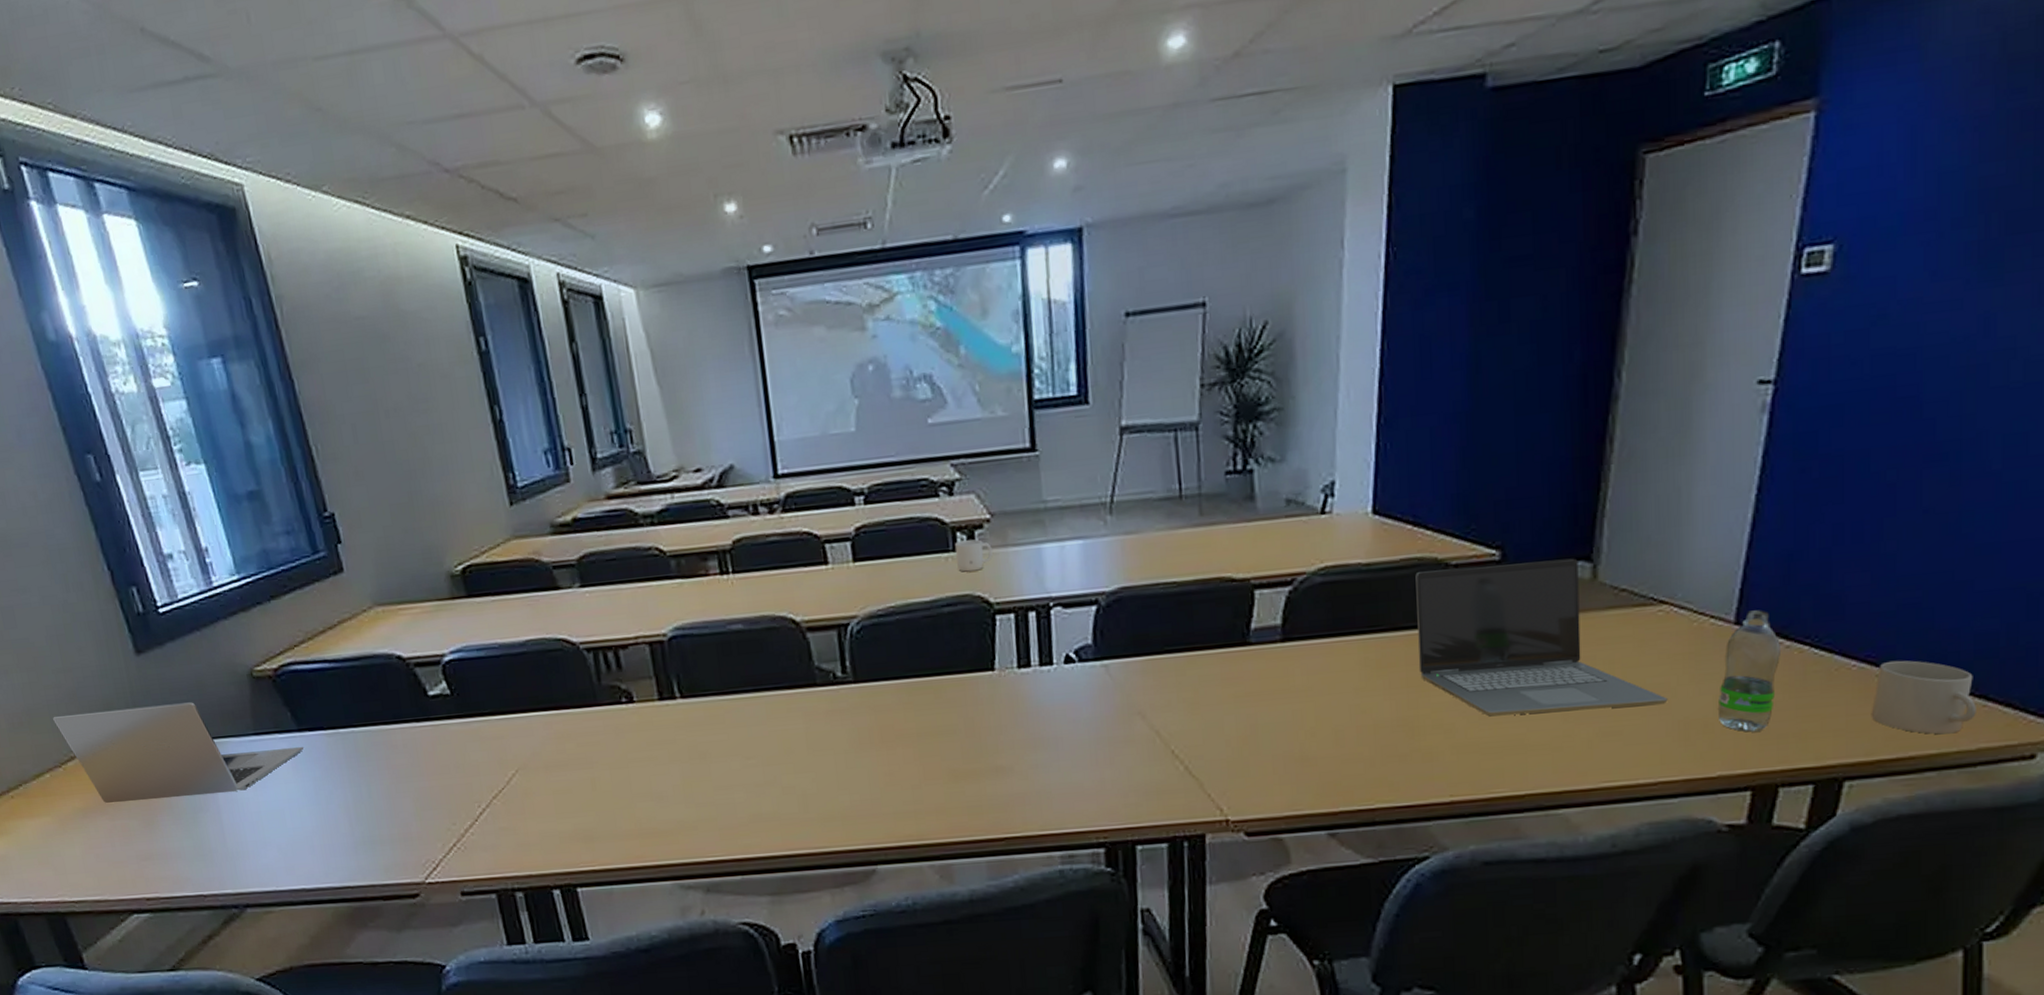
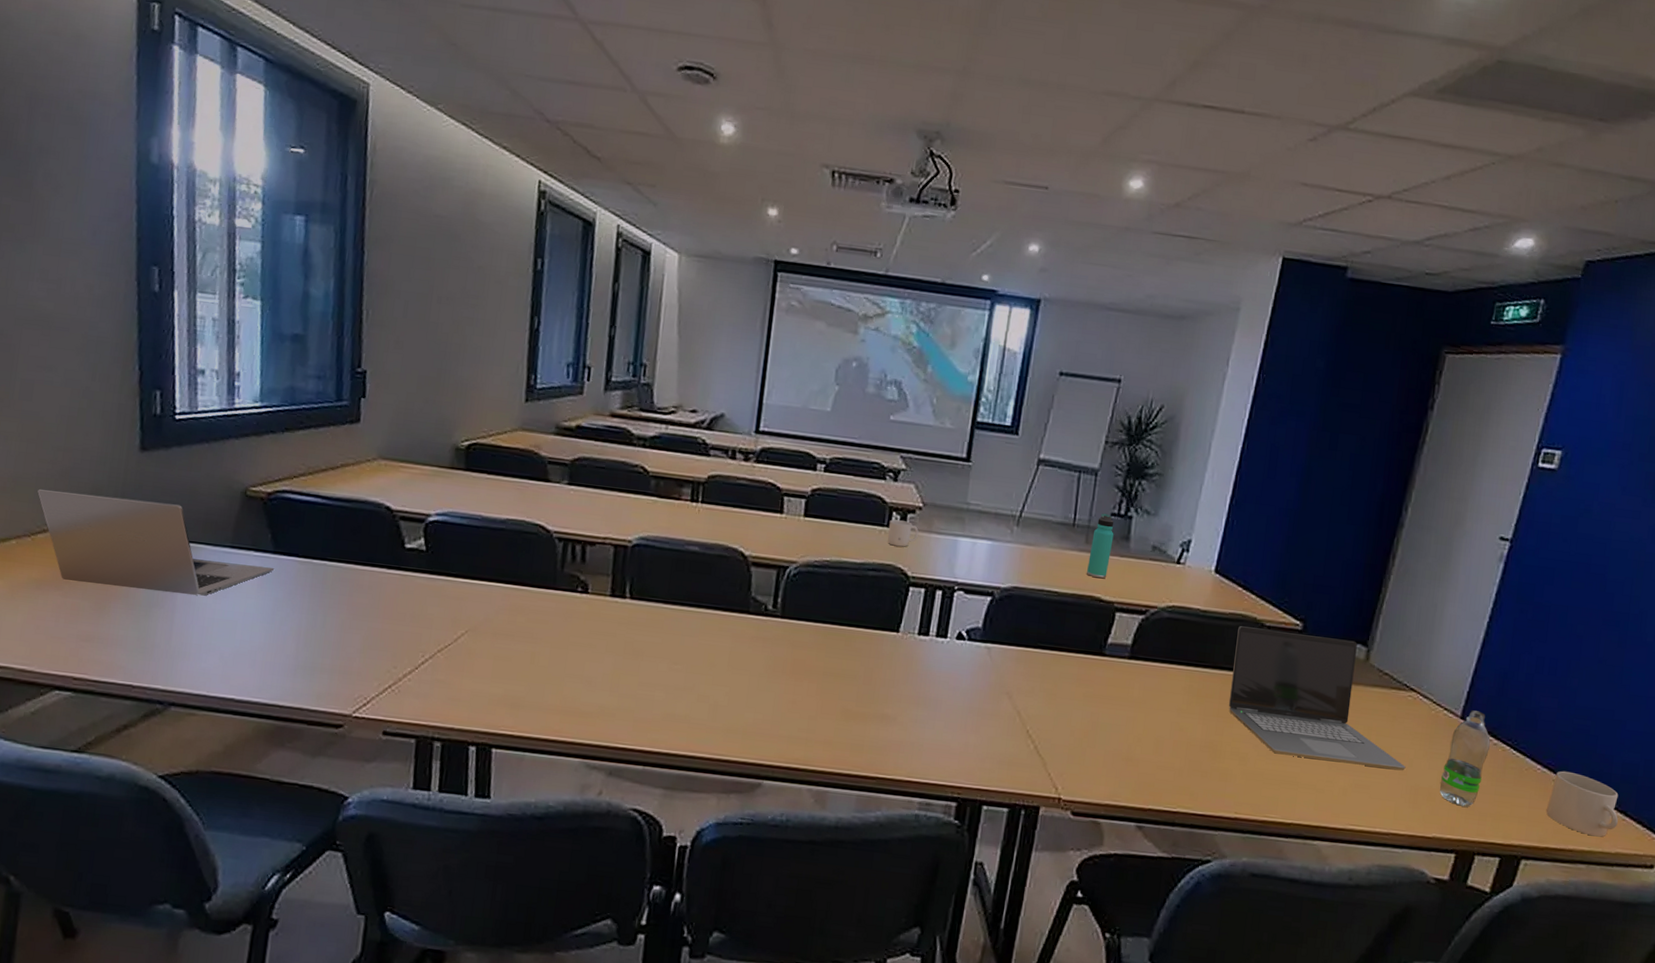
thermos bottle: none [1207,473,1235,555] -> present [1087,513,1114,579]

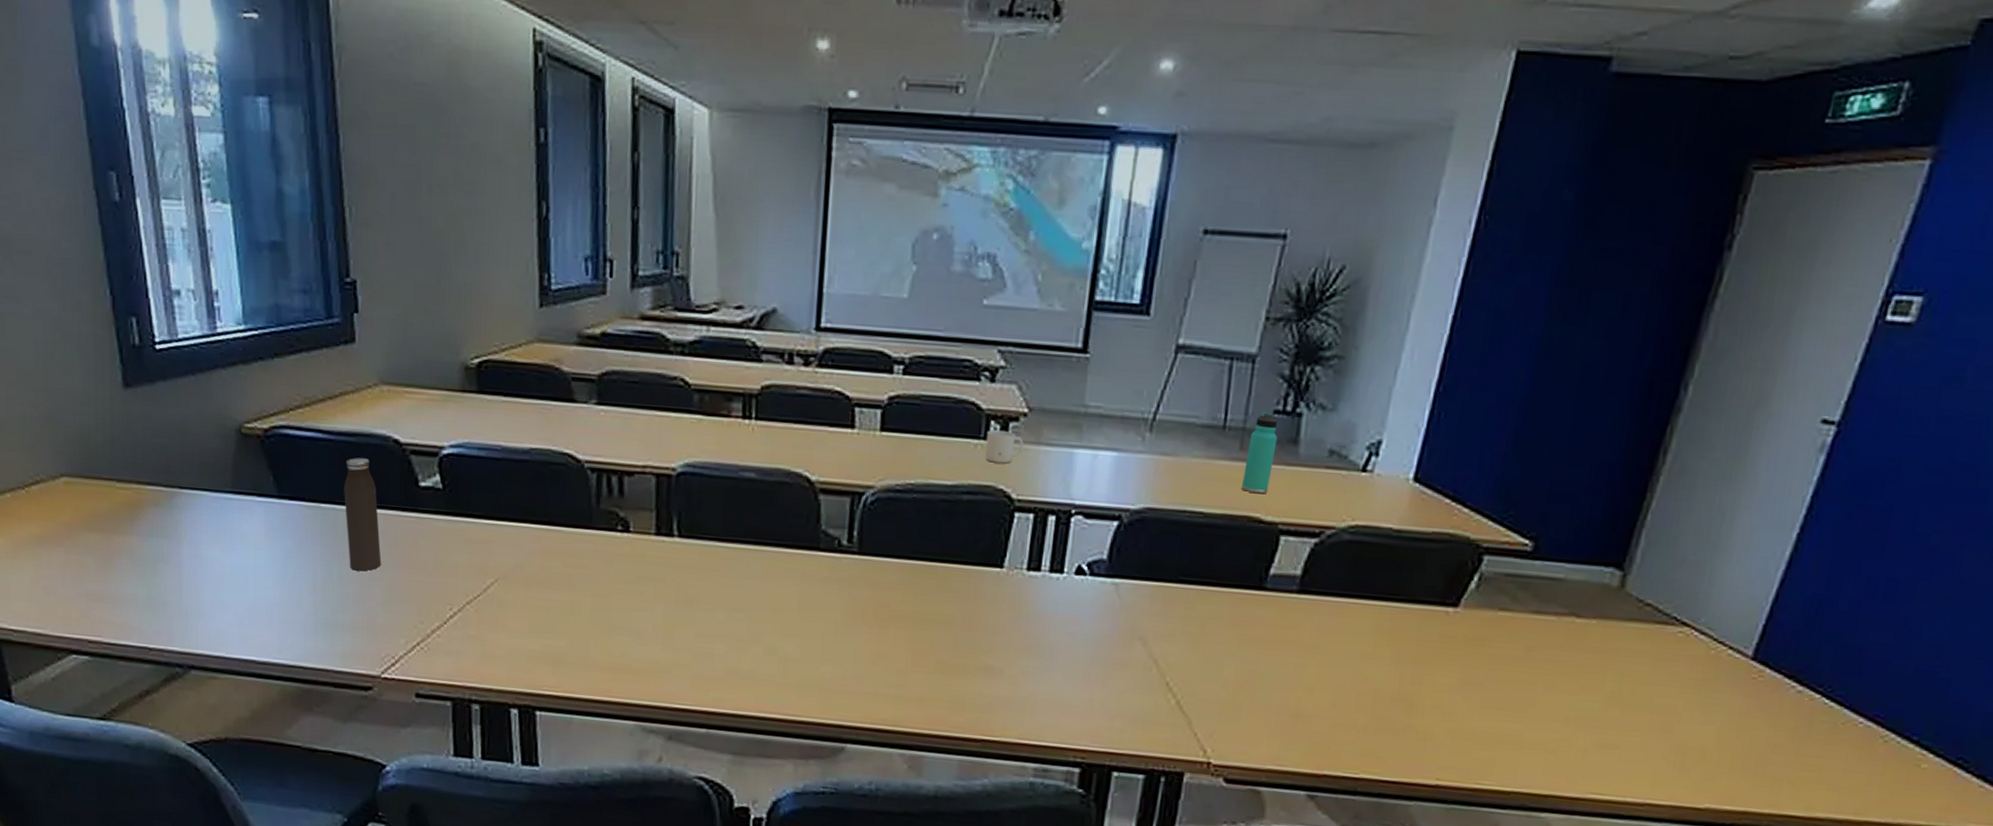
laptop: present [37,488,274,596] -> none [25,435,280,549]
water bottle: none [333,521,366,621] -> present [344,457,382,572]
laptop: present [1228,626,1406,771] -> none [1429,548,1671,727]
bottle: present [1439,710,1490,807] -> none [1717,648,1793,771]
mug: present [1546,770,1619,837] -> none [1867,724,1976,809]

